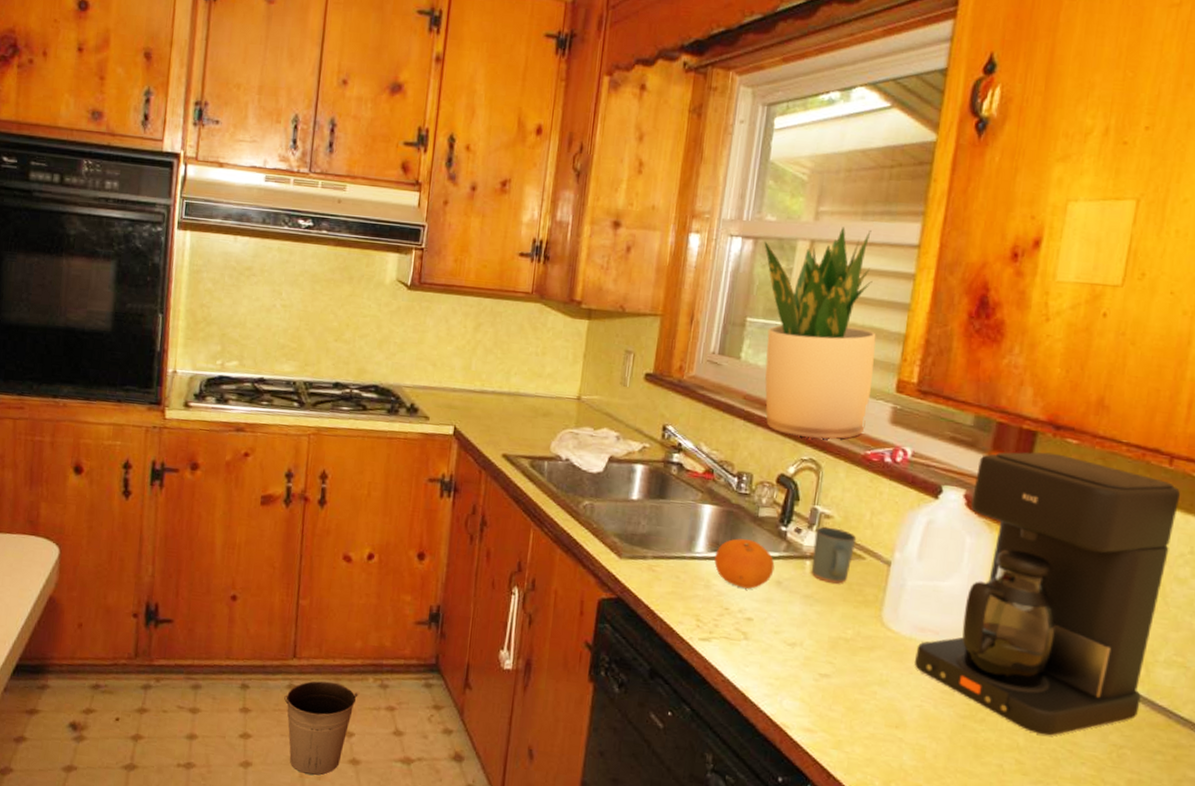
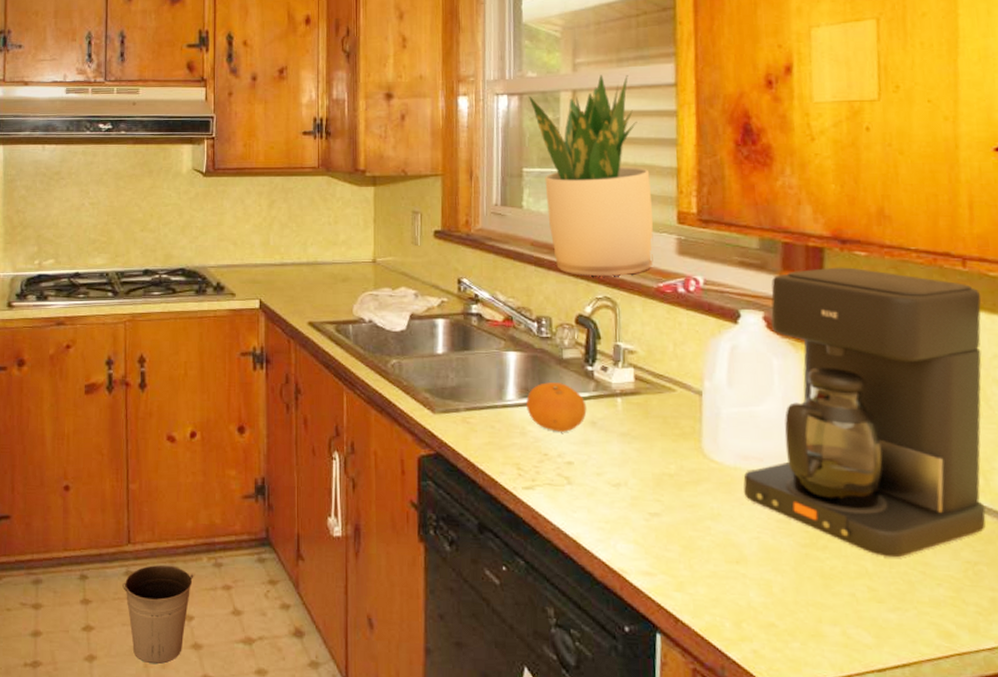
mug: present [811,526,857,584] -> none [621,362,664,419]

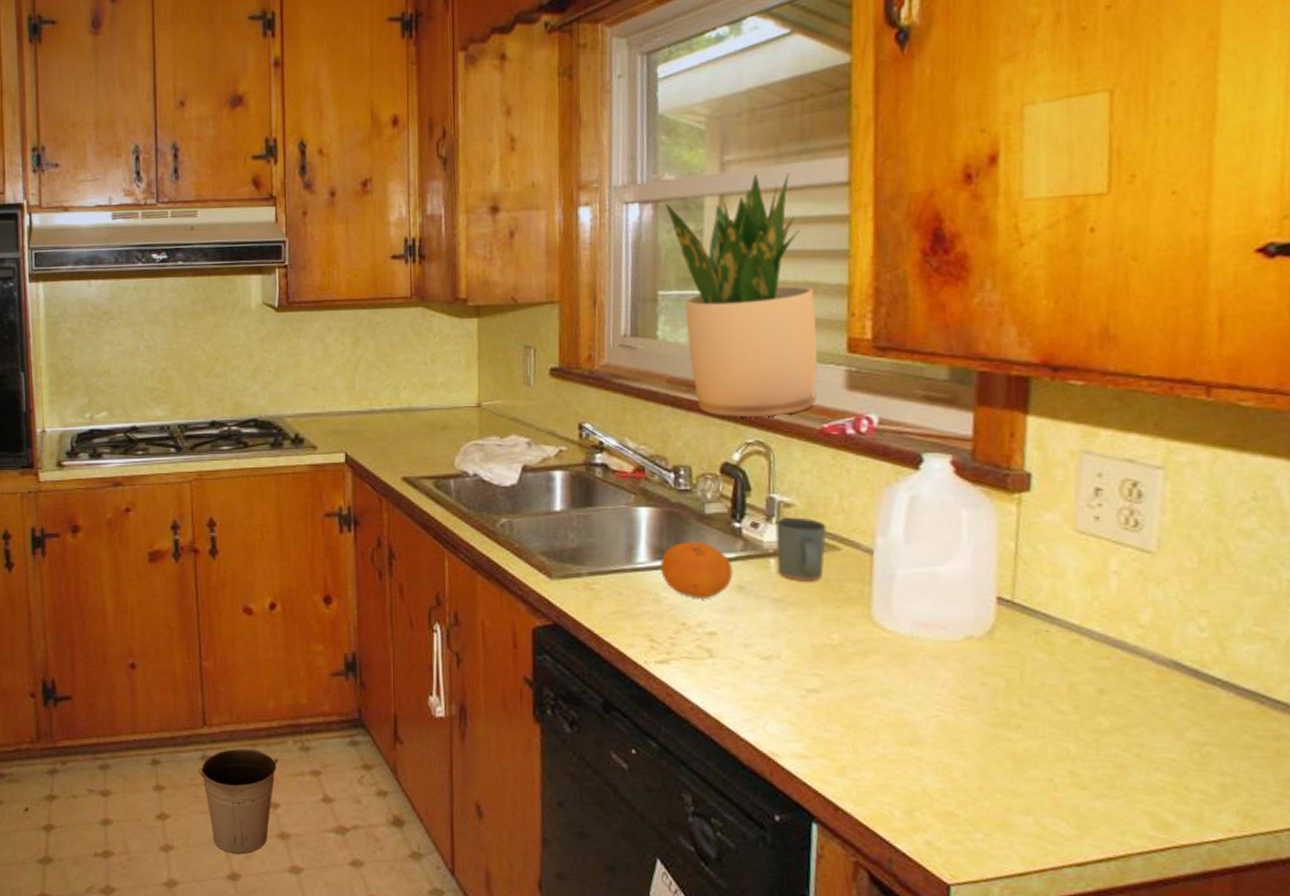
mug: none [621,362,664,419] -> present [775,517,827,582]
coffee maker: present [743,267,986,558] -> none [921,399,1229,739]

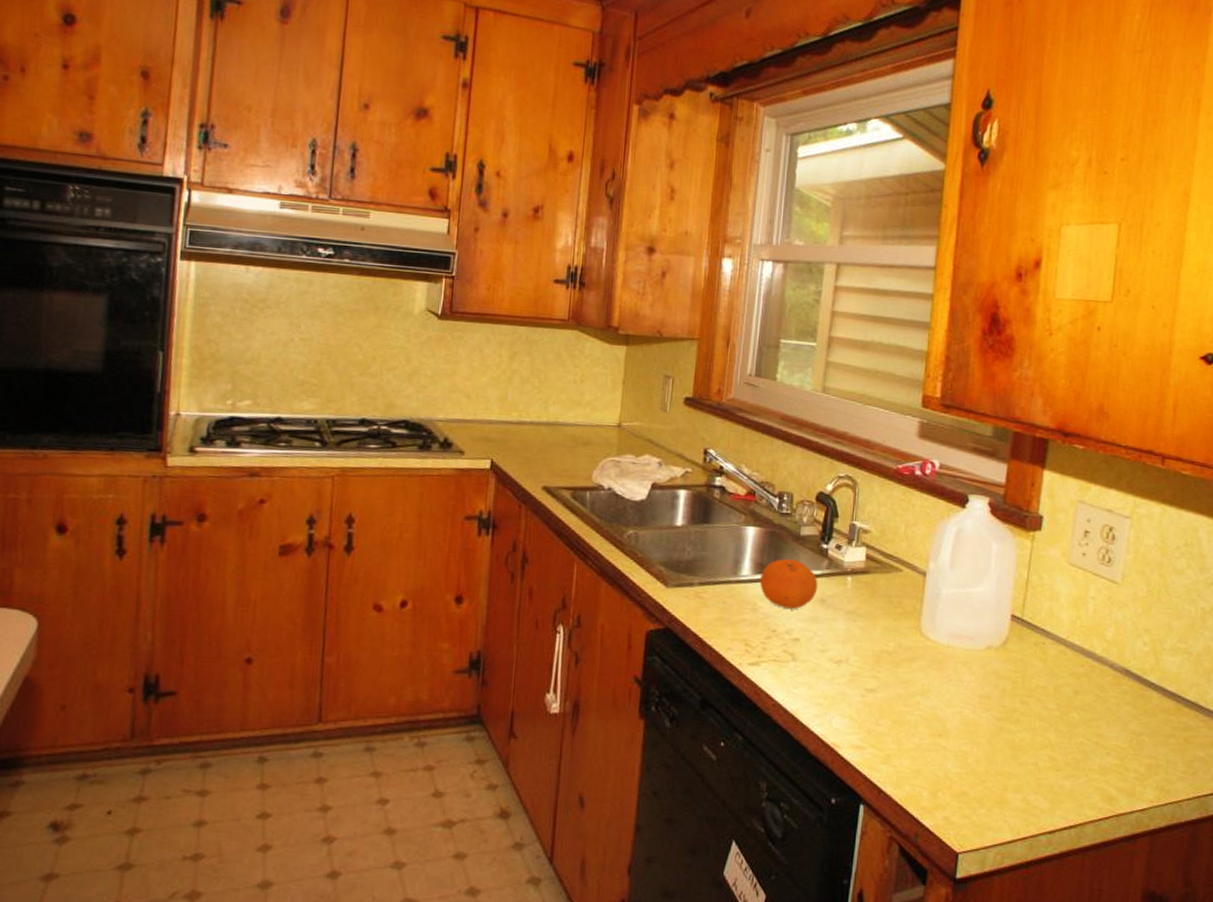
bucket: present [199,748,279,854] -> none [308,745,393,851]
planter: present [665,174,818,418] -> none [793,250,901,456]
mug: present [775,517,827,582] -> none [852,541,894,597]

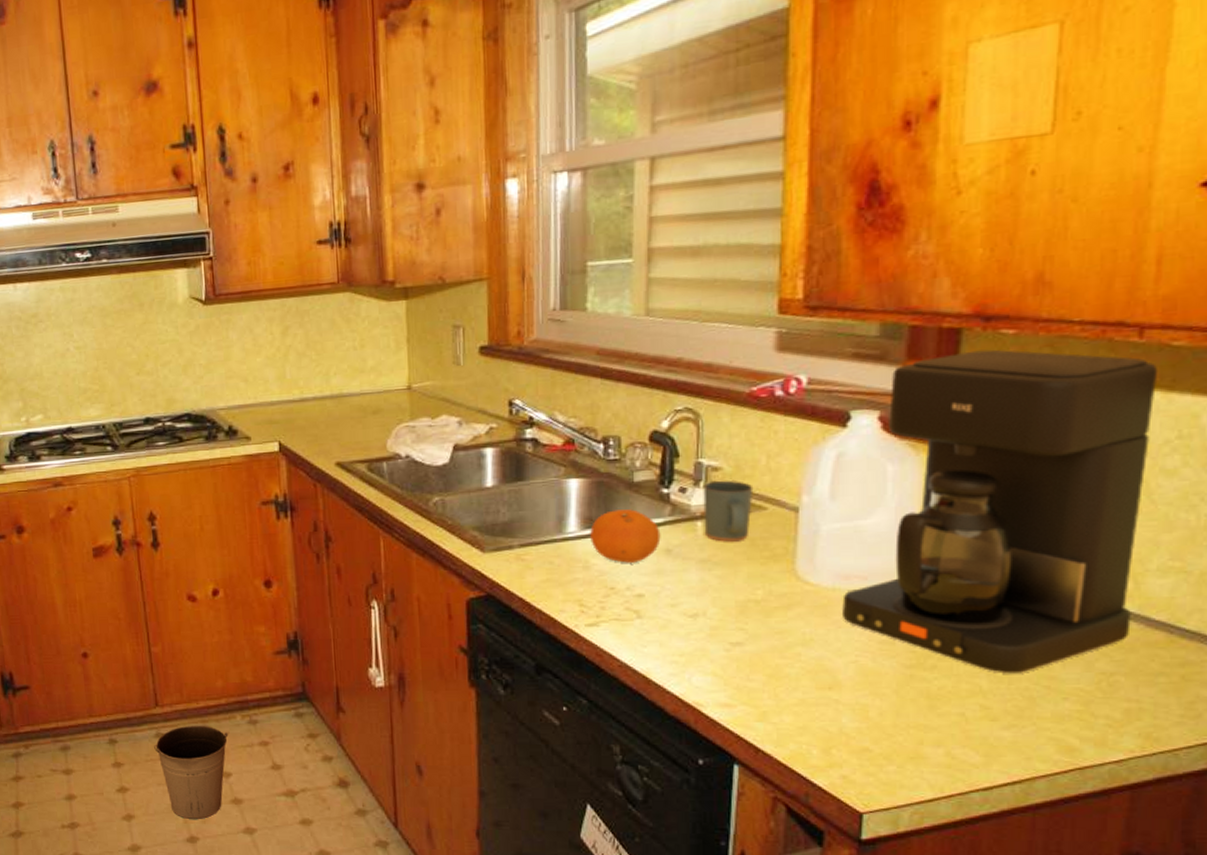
bucket: none [308,745,393,851] -> present [154,725,229,819]
mug: none [852,541,894,597] -> present [703,480,754,542]
coffee maker: none [953,458,1173,730] -> present [842,349,1159,674]

